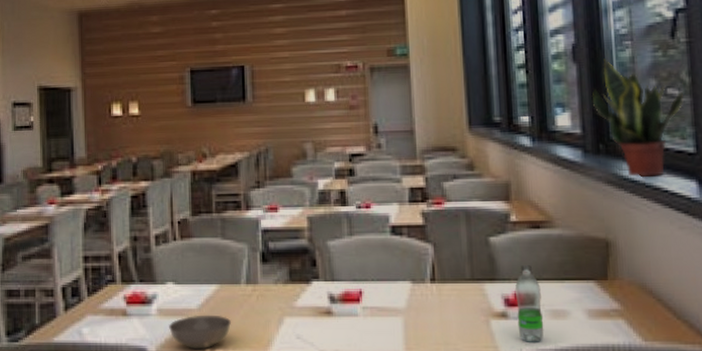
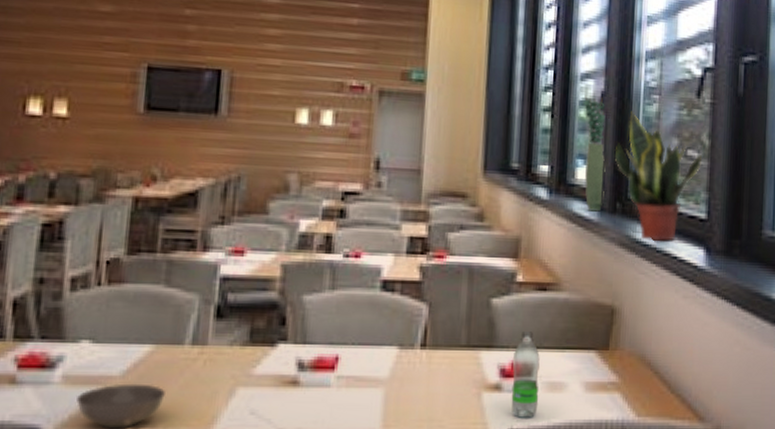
vase: none [556,49,586,154] -> present [584,95,607,212]

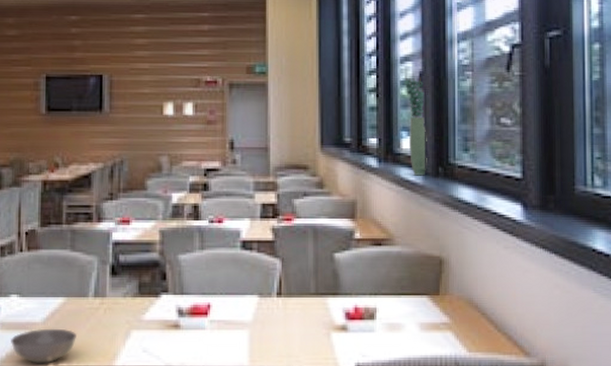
bottle: present [511,331,540,418] -> none [356,281,380,354]
potted plant: present [614,111,702,242] -> none [434,87,514,200]

